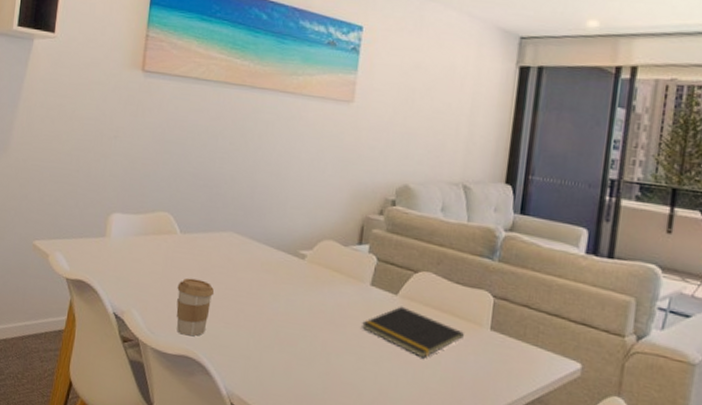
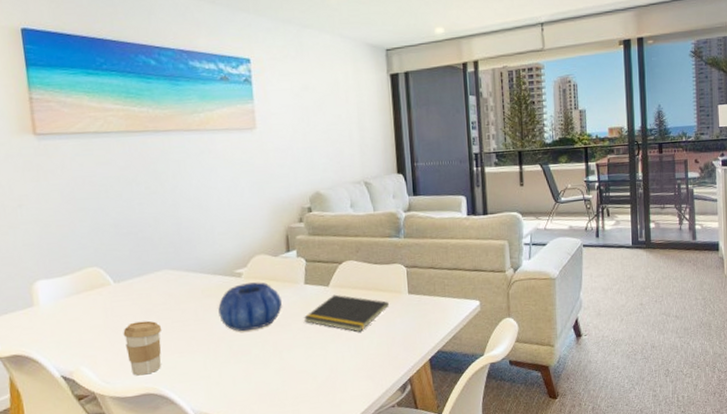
decorative bowl: none [273,266,343,322] -> present [218,282,283,332]

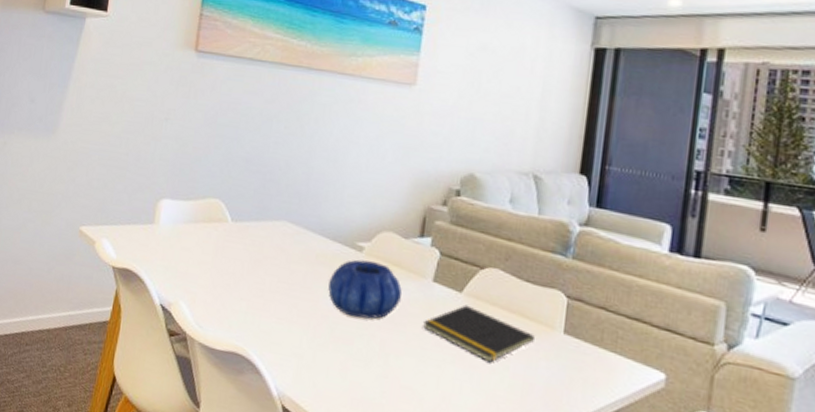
coffee cup: present [123,320,162,376] -> none [225,269,267,332]

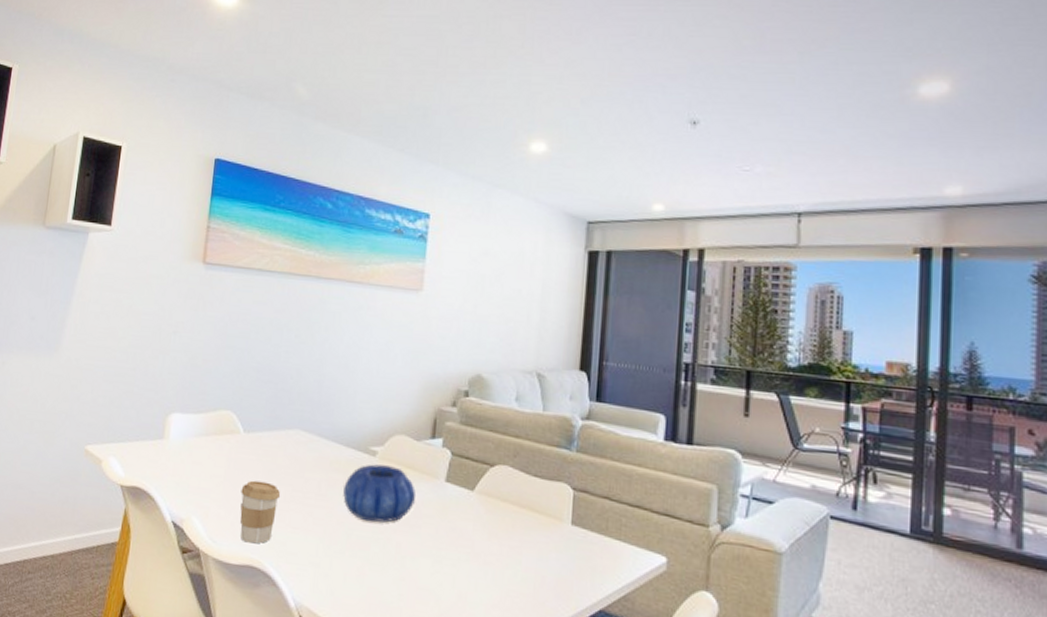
coffee cup: none [225,269,267,332] -> present [239,480,281,544]
notepad: present [422,304,535,363] -> none [436,502,544,558]

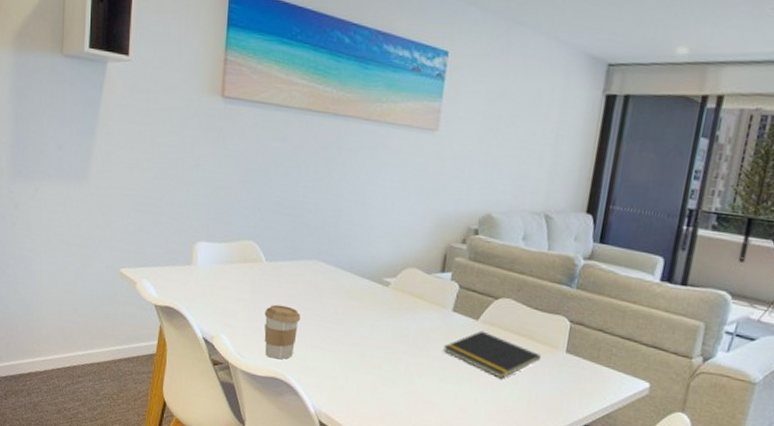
decorative bowl: present [343,464,417,523] -> none [358,293,425,345]
notepad: none [436,502,544,558] -> present [443,330,541,379]

